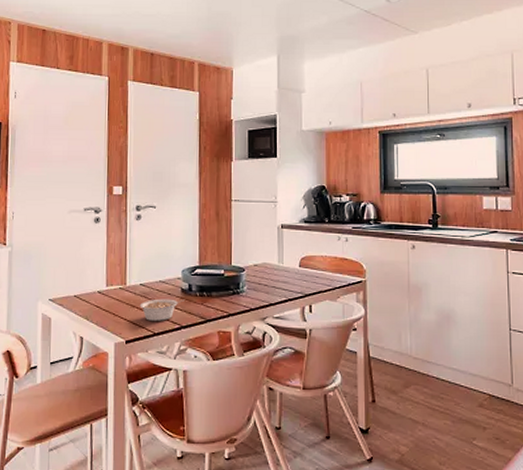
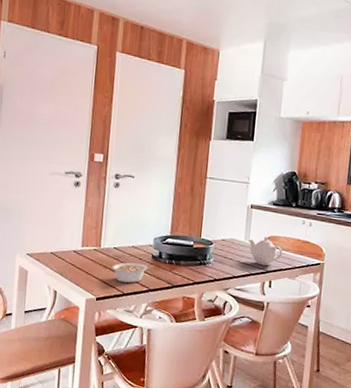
teapot: none [282,258,320,289] -> present [248,237,283,266]

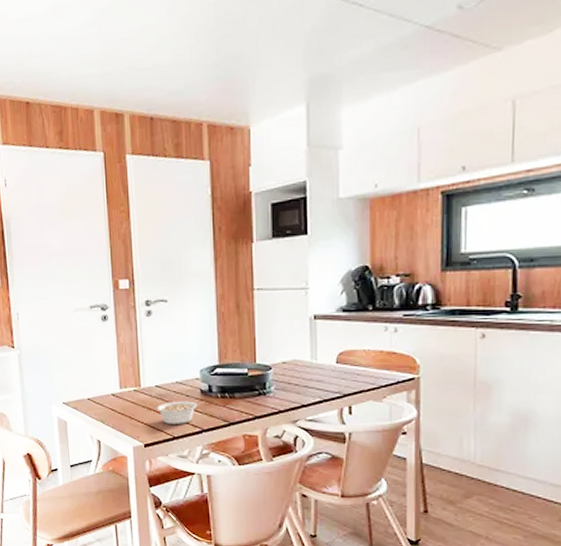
teapot: present [248,237,283,266] -> none [316,353,362,389]

